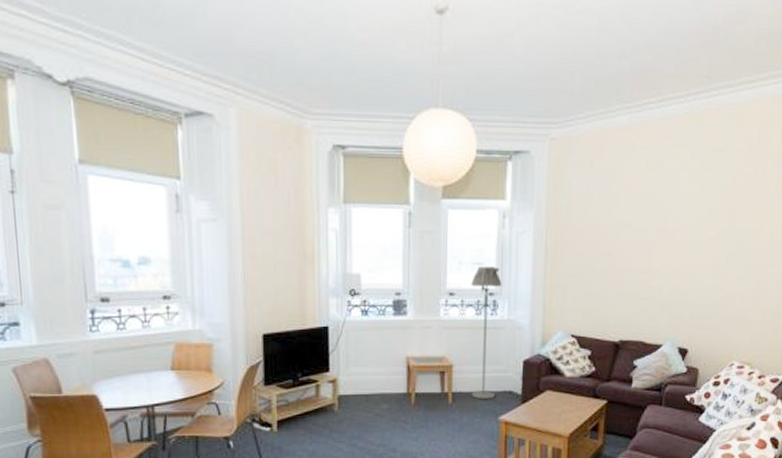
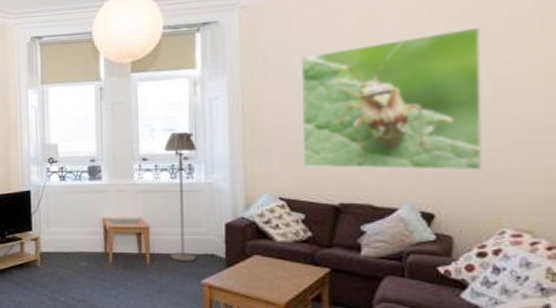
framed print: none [594,183,735,312] -> present [302,27,483,171]

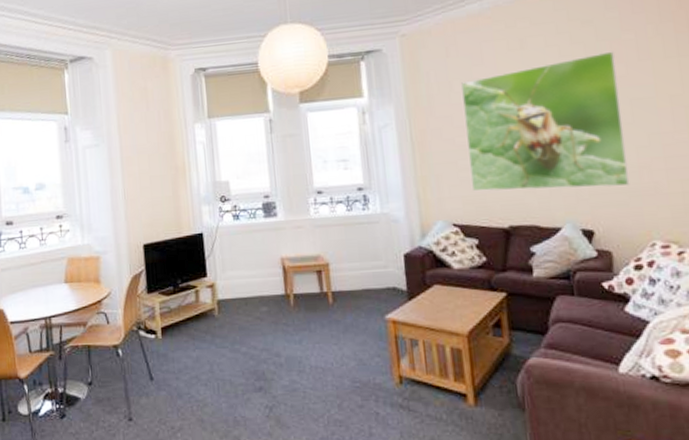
floor lamp: present [164,132,197,262] -> none [338,162,379,298]

